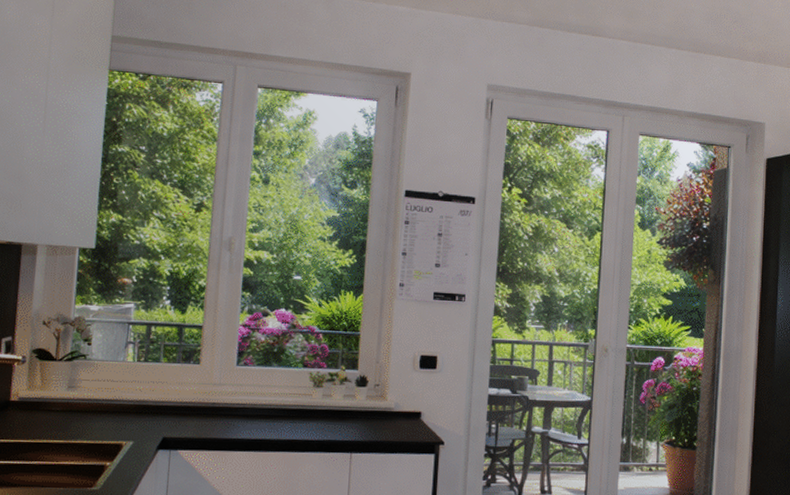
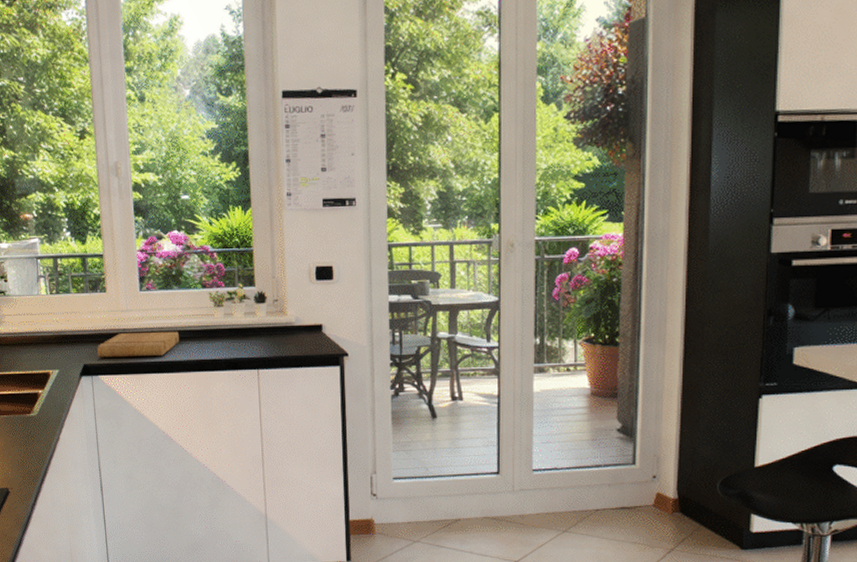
cutting board: none [180,407,272,433] -> present [97,331,179,358]

